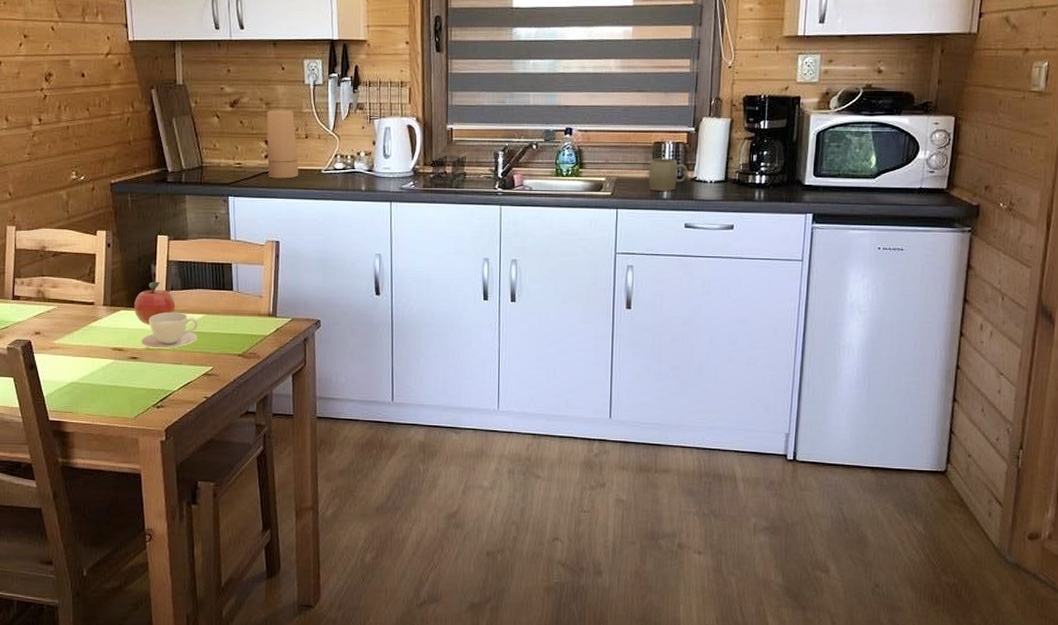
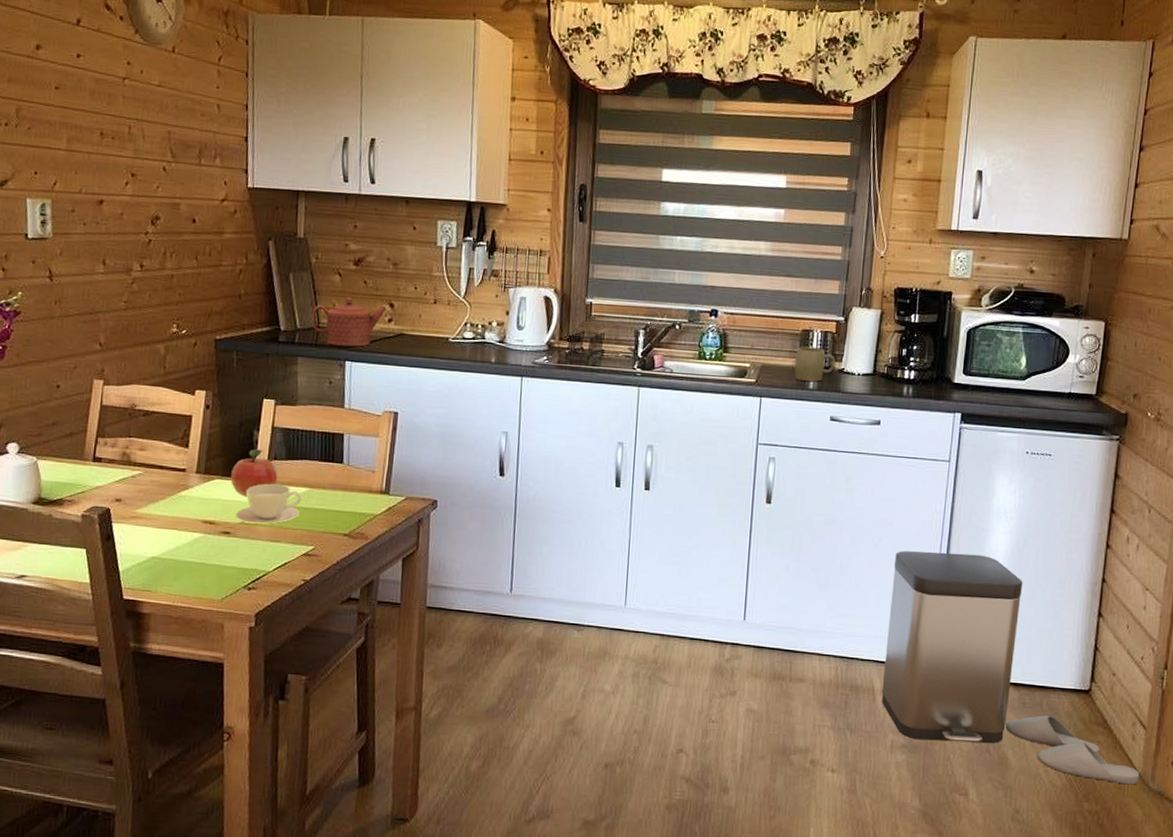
teapot: none [195,136,263,184] -> present [311,296,387,348]
canister: present [267,110,299,179] -> none [390,271,425,346]
pedal bin: none [743,347,878,523] -> present [881,551,1023,743]
slippers: none [864,495,997,558] -> present [1005,715,1140,785]

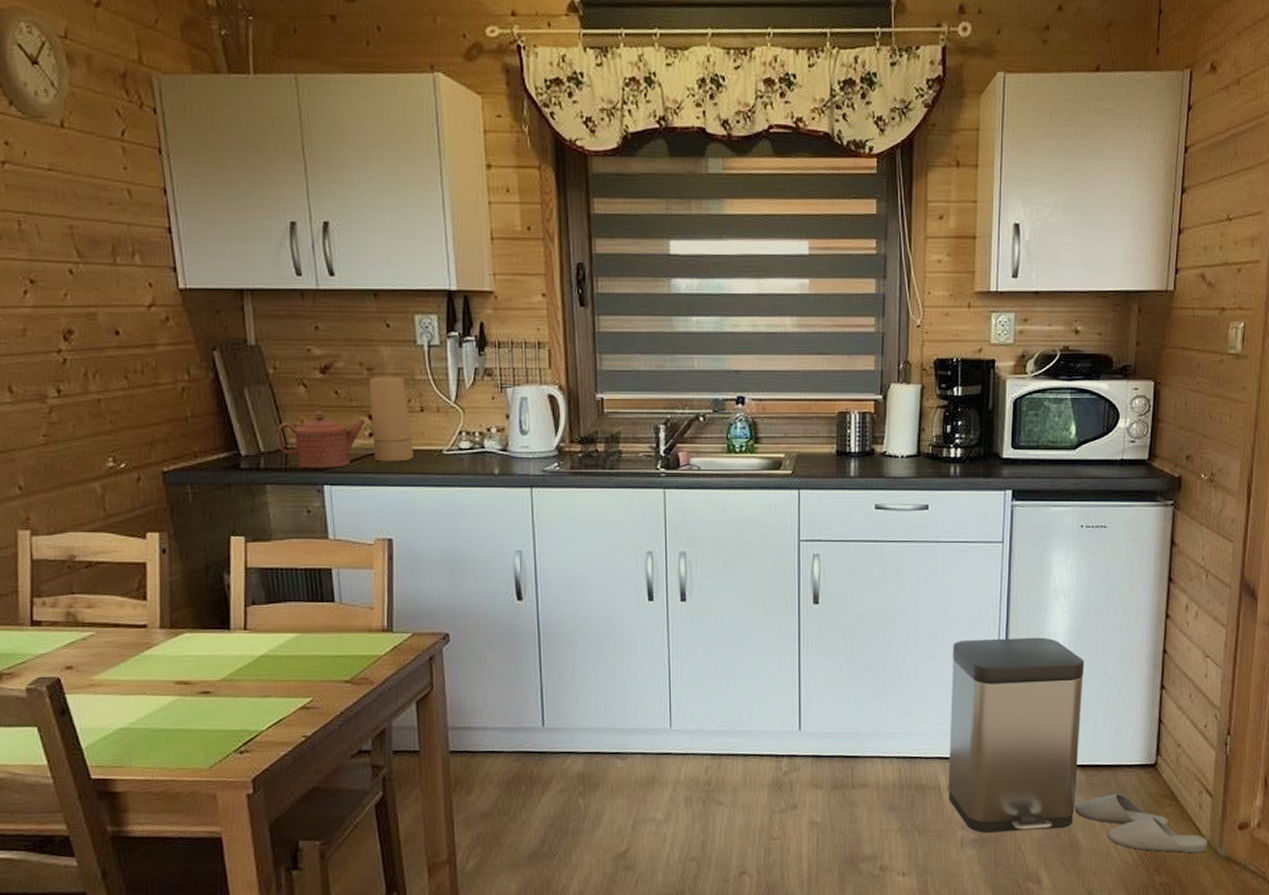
fruit: present [230,449,278,497] -> none [201,594,260,650]
teacup: present [236,483,301,524] -> none [214,631,291,679]
canister: none [390,271,425,346] -> present [369,377,414,462]
mug: present [794,346,835,382] -> none [833,431,876,468]

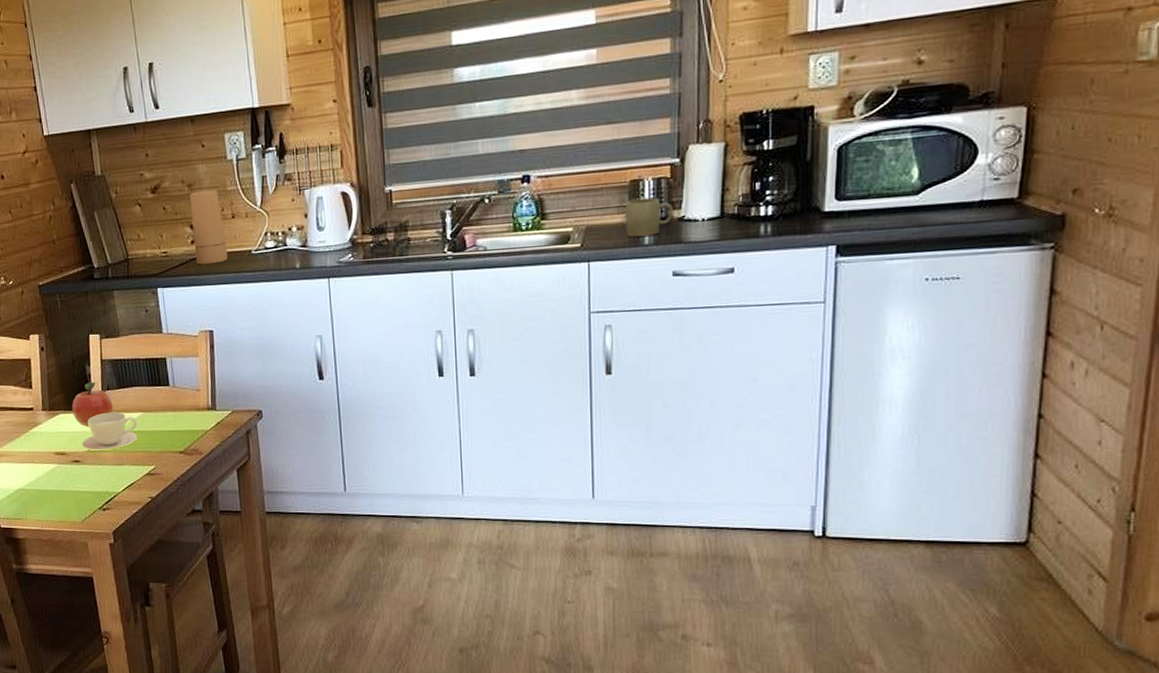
fruit: none [201,594,260,650] -> present [71,382,113,427]
teacup: none [214,631,291,679] -> present [82,412,138,450]
teapot: present [276,410,366,469] -> none [120,225,188,276]
mug: none [833,431,876,468] -> present [625,197,673,237]
pedal bin: present [948,637,1085,833] -> none [759,402,931,608]
slippers: present [1075,793,1208,854] -> none [917,573,1101,645]

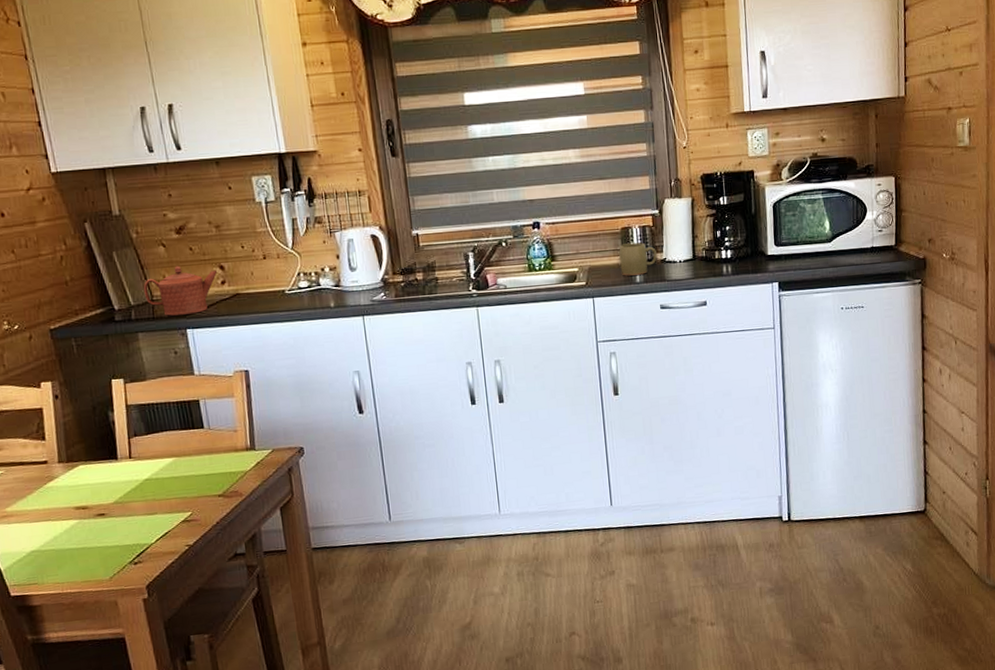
fruit: present [71,382,113,427] -> none [93,429,142,477]
teacup: present [82,412,138,450] -> none [107,458,171,502]
teapot: none [120,225,188,276] -> present [143,265,218,317]
canister: present [189,189,228,265] -> none [217,231,261,305]

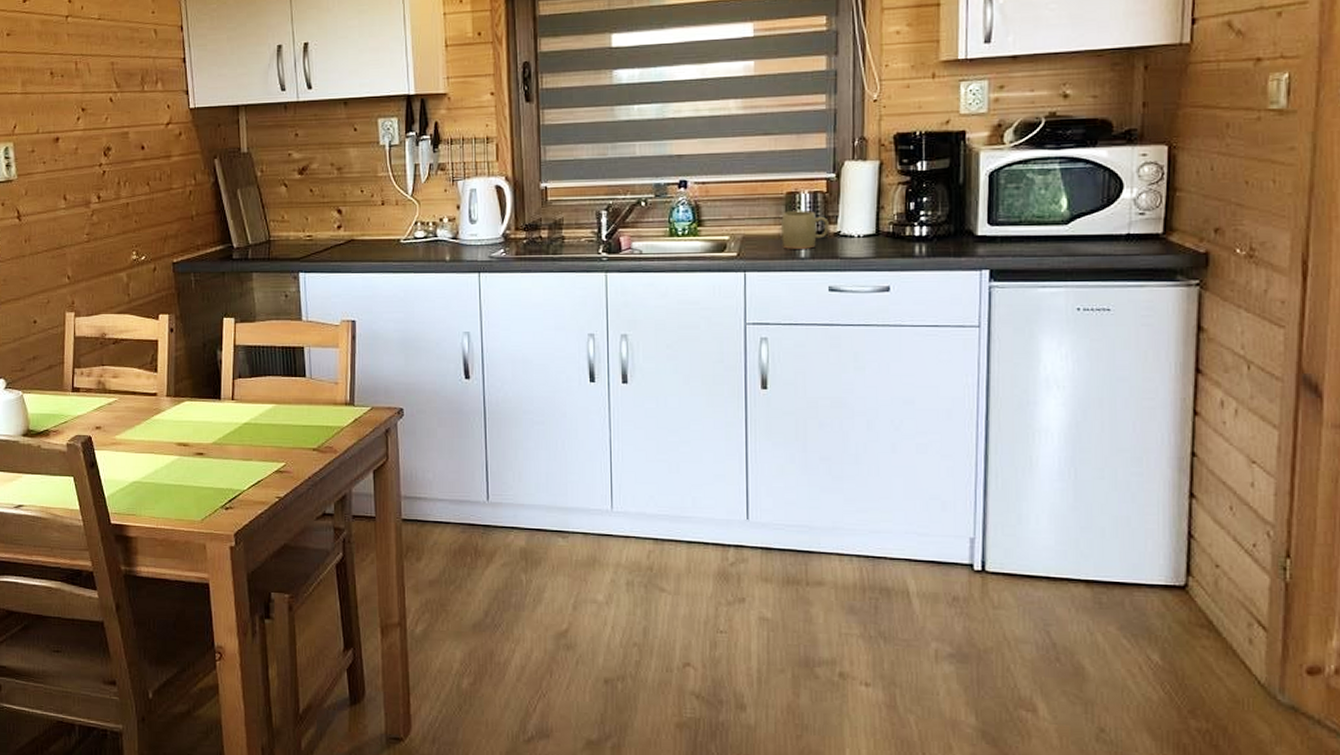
teapot: present [143,265,218,317] -> none [262,207,335,259]

